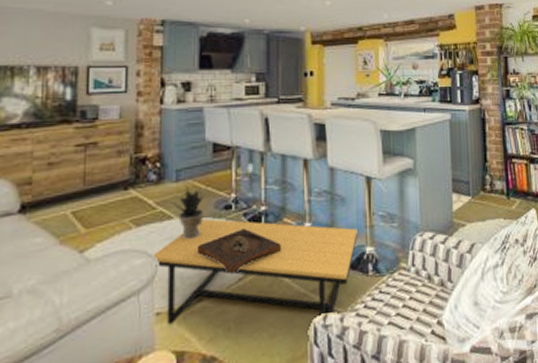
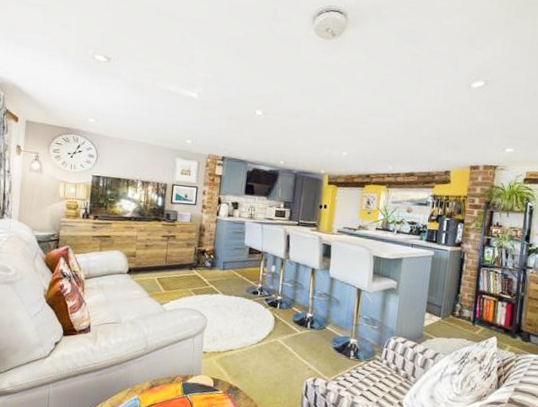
coffee table: present [151,219,358,325] -> none [203,298,346,380]
potted plant: present [170,185,205,239] -> none [218,273,241,309]
wooden tray: present [196,227,282,274] -> none [232,308,290,338]

